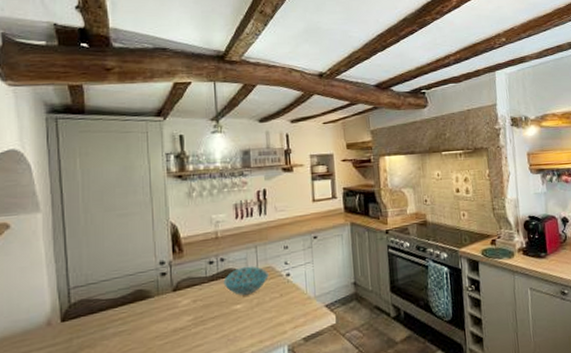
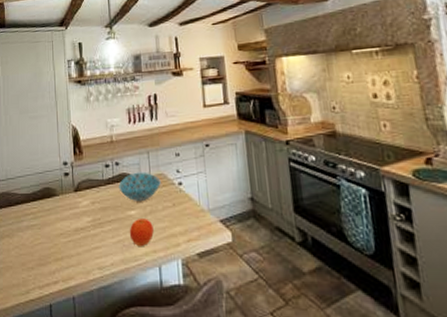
fruit: none [234,311,260,339] -> present [129,219,154,246]

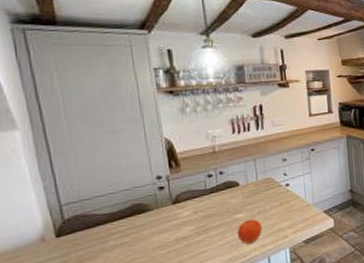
bowl: present [118,172,161,201] -> none [223,178,269,206]

